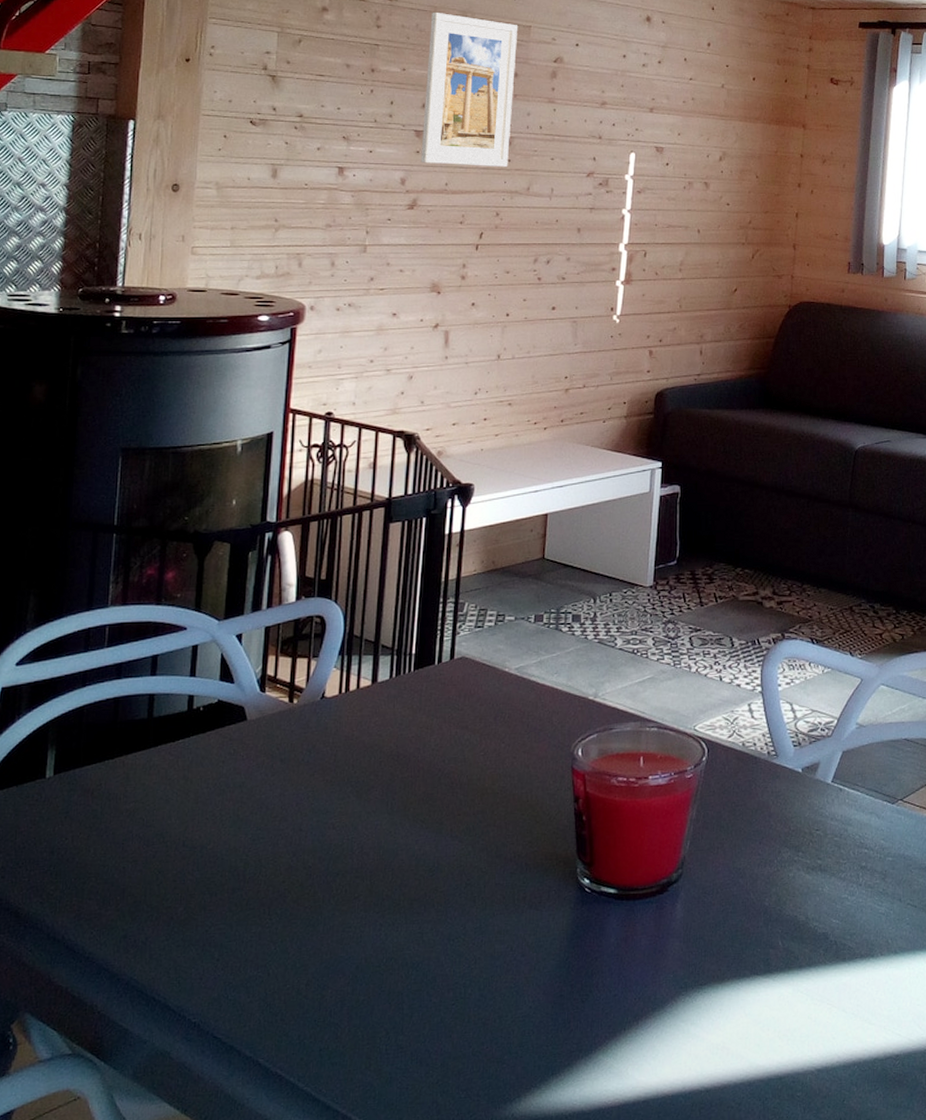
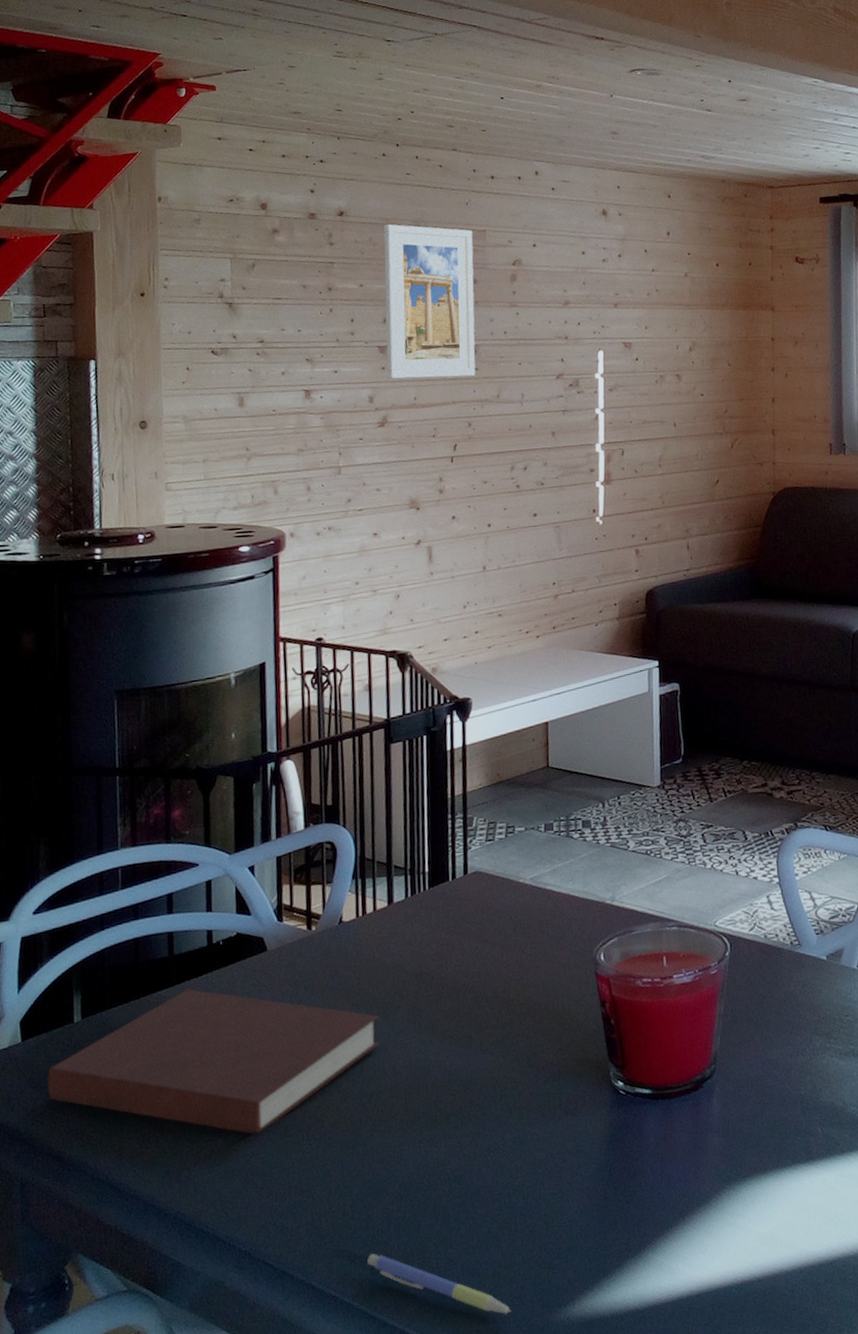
notebook: none [12,753,353,904] -> present [47,989,380,1134]
pen: none [317,1035,456,1106] -> present [367,1254,511,1314]

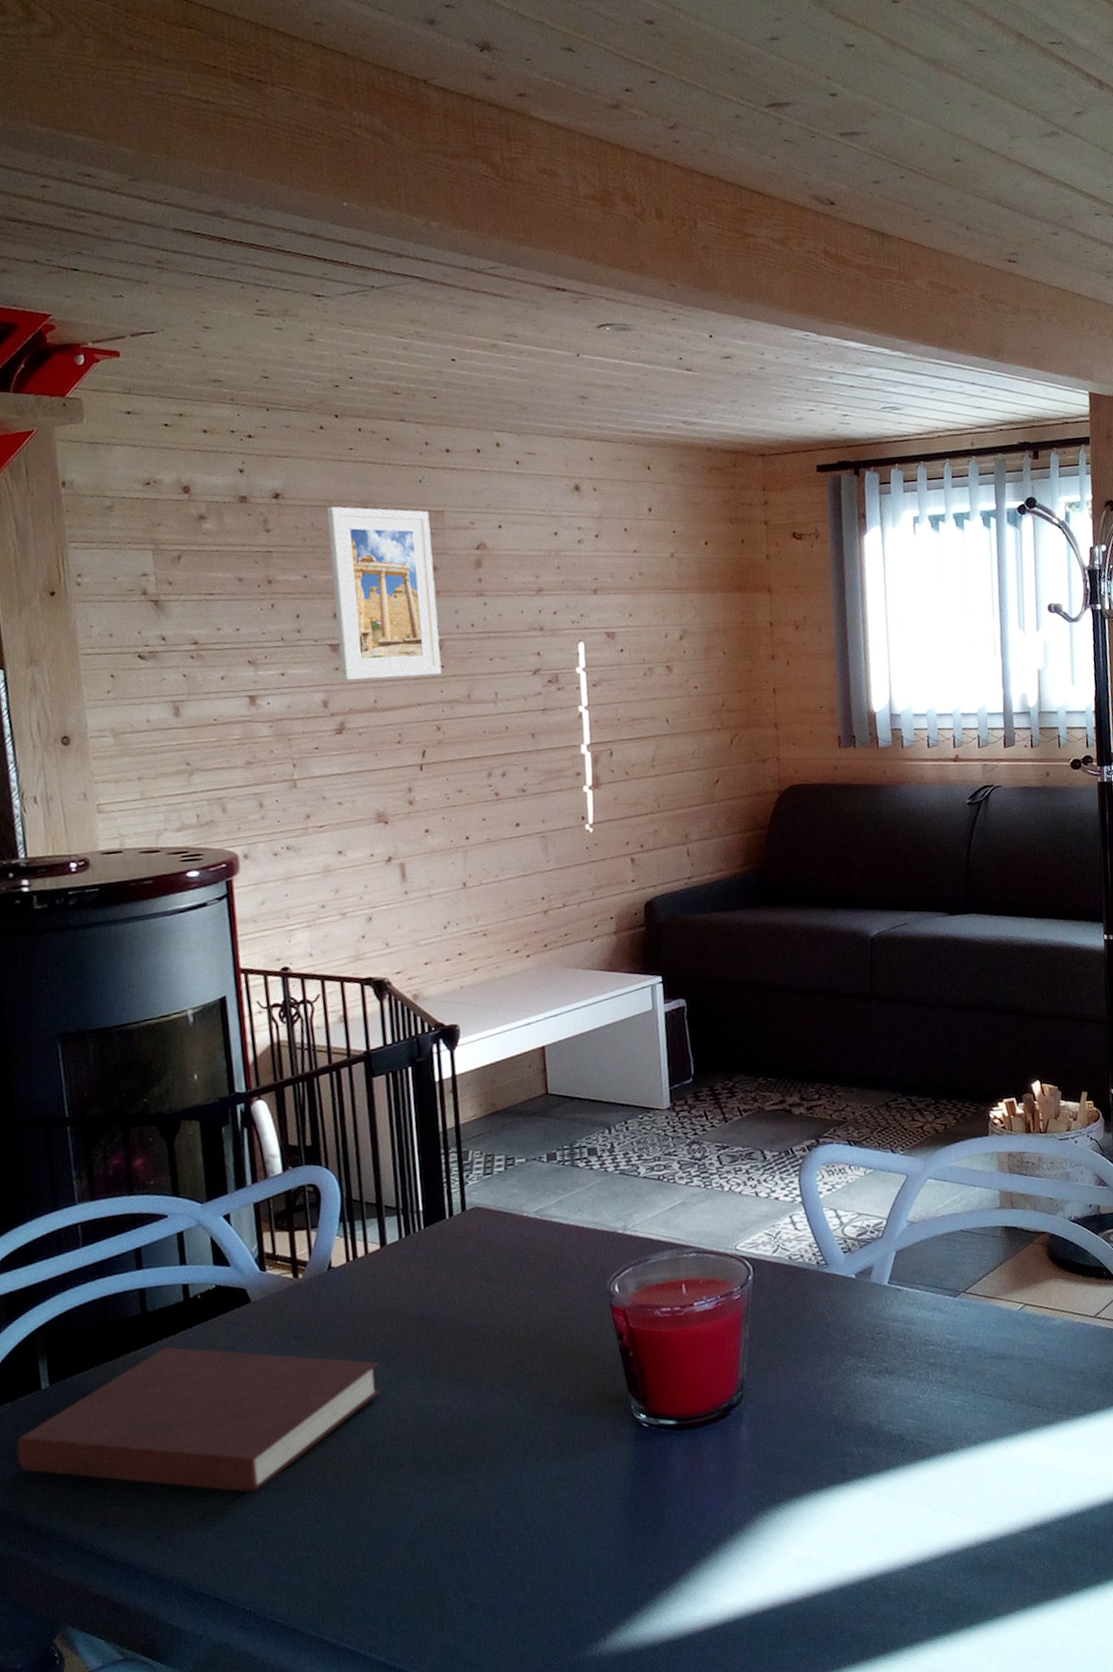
pen: present [367,1254,511,1314] -> none [382,1604,539,1655]

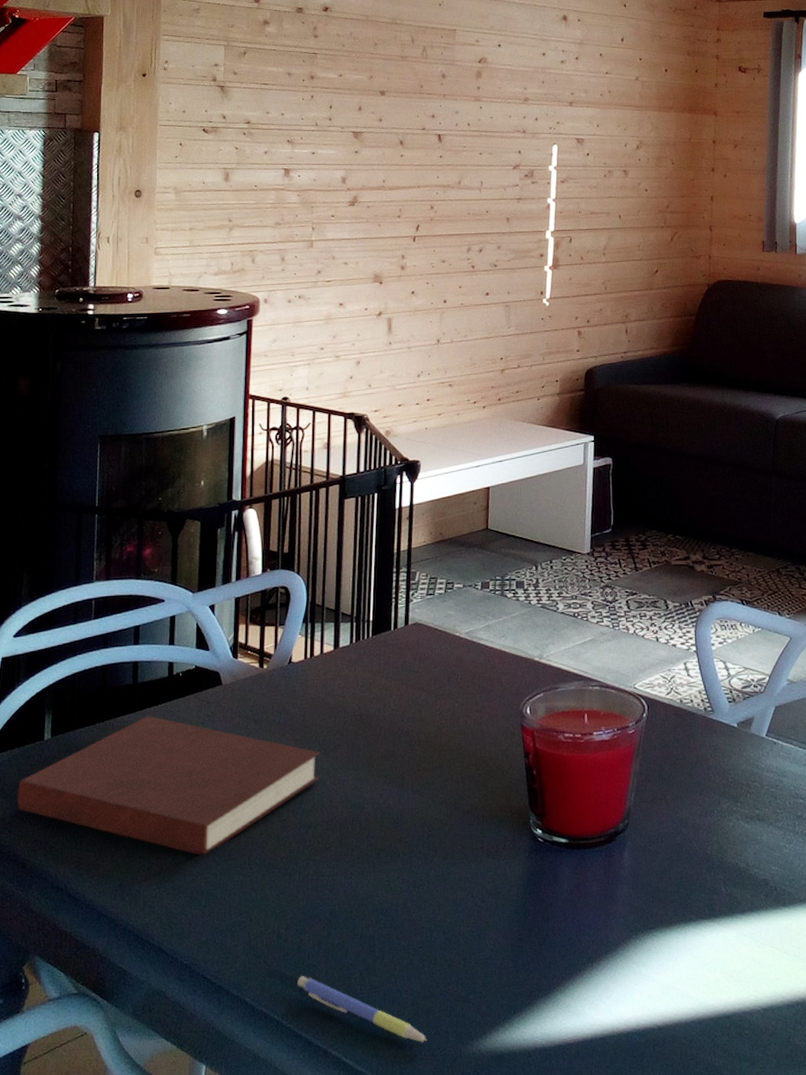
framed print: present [327,506,442,681] -> none [359,21,444,164]
pen: none [382,1604,539,1655] -> present [297,976,427,1042]

